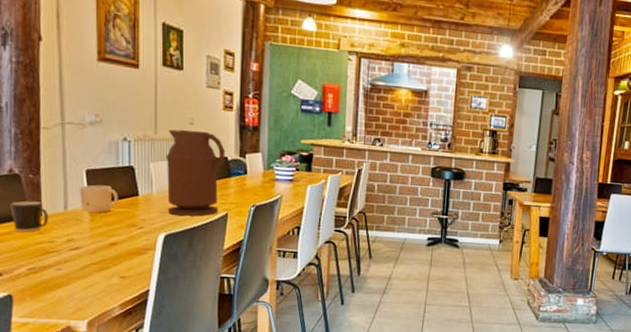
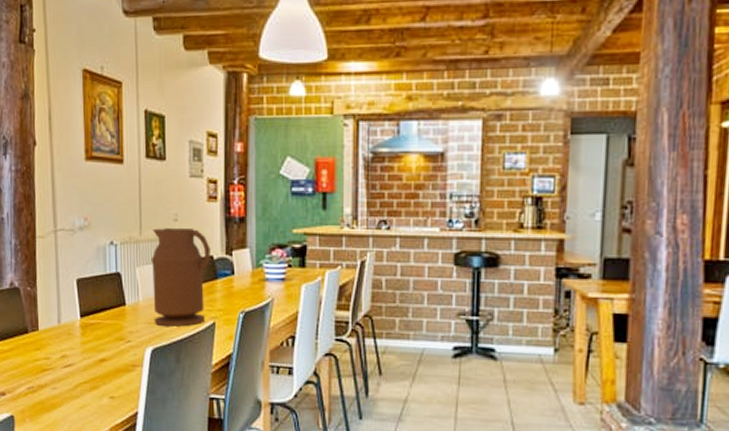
mug: present [10,200,48,232] -> none [11,315,44,349]
mug: present [79,184,119,213] -> none [70,295,107,327]

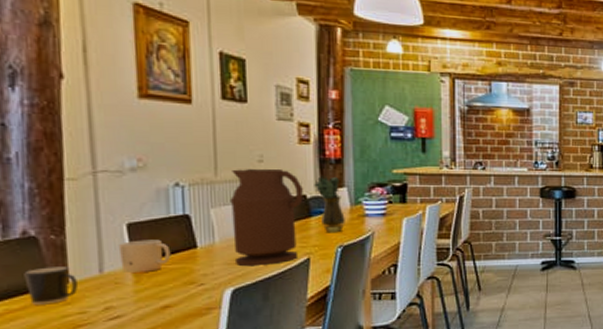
mug: none [11,315,44,349] -> present [24,266,78,305]
mug: none [70,295,107,327] -> present [118,239,171,274]
vase: none [220,234,247,298] -> present [314,174,345,233]

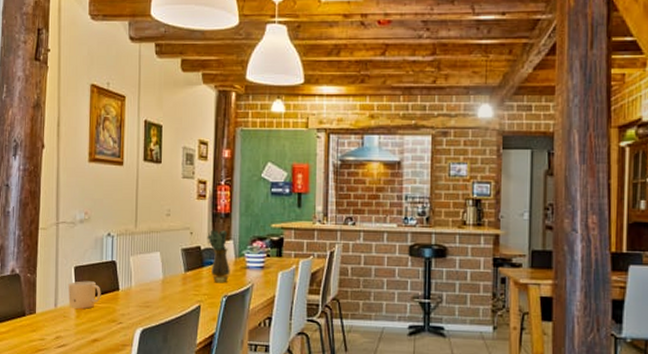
mug: present [24,266,78,305] -> none [10,299,41,330]
water jug: present [229,168,303,265] -> none [144,221,198,310]

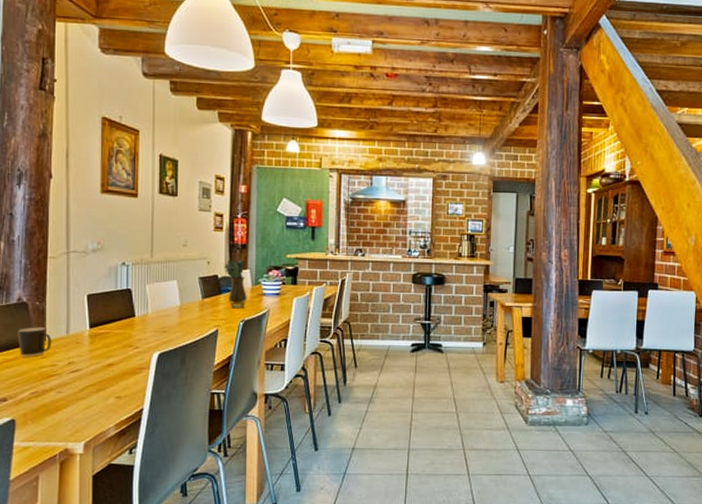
mug: none [10,299,41,330] -> present [17,327,51,357]
mug: present [68,281,101,310] -> none [80,308,116,336]

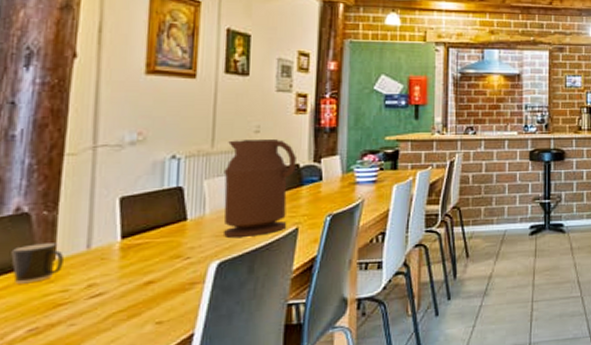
water jug: none [161,251,215,334] -> present [222,138,296,237]
vase: present [224,258,247,309] -> none [307,143,336,202]

